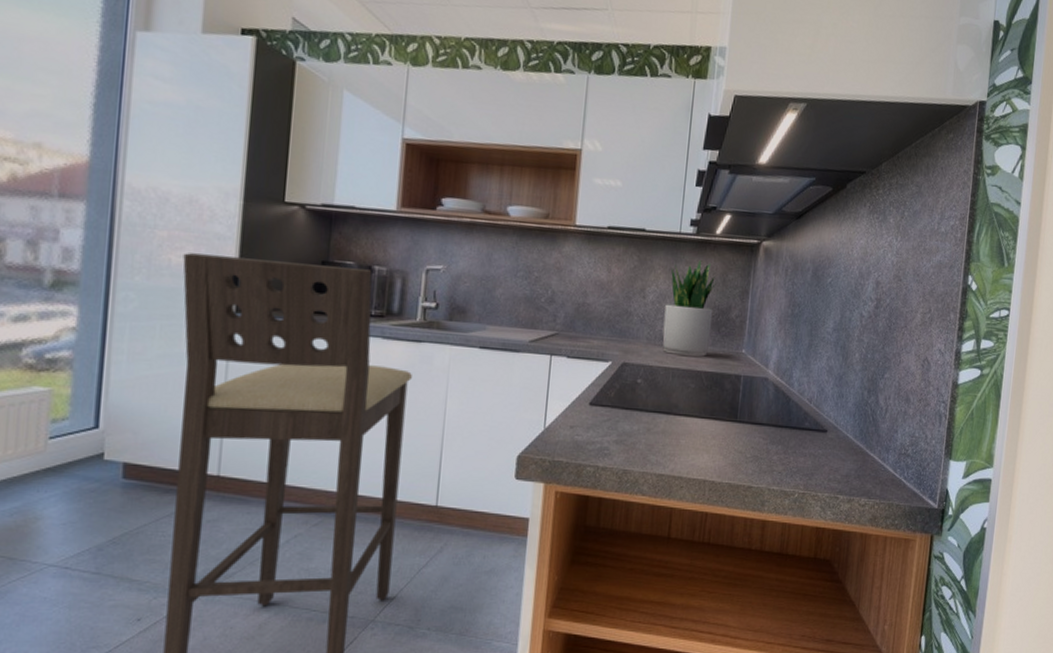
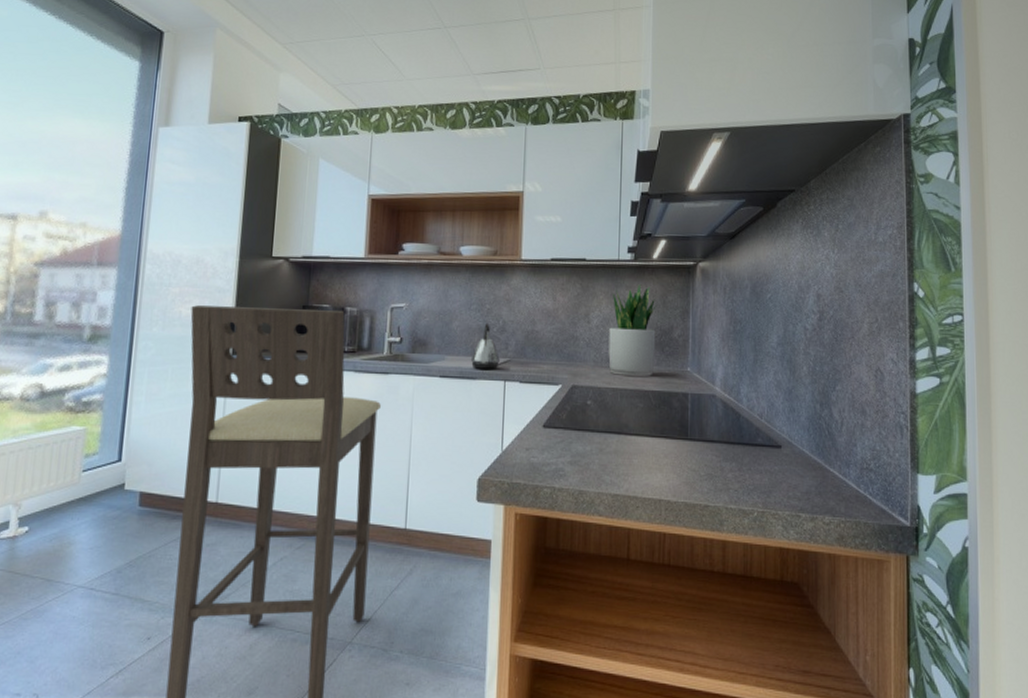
kettle: none [515,292,547,343] -> present [471,322,500,371]

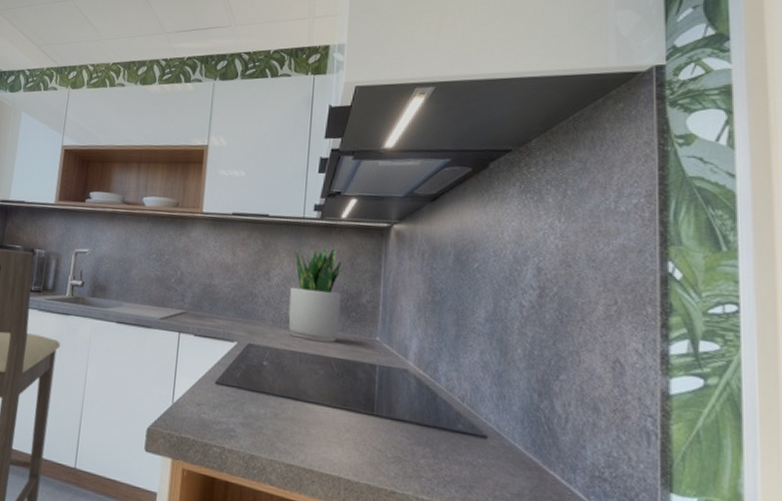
kettle: present [471,322,500,371] -> none [147,273,176,321]

